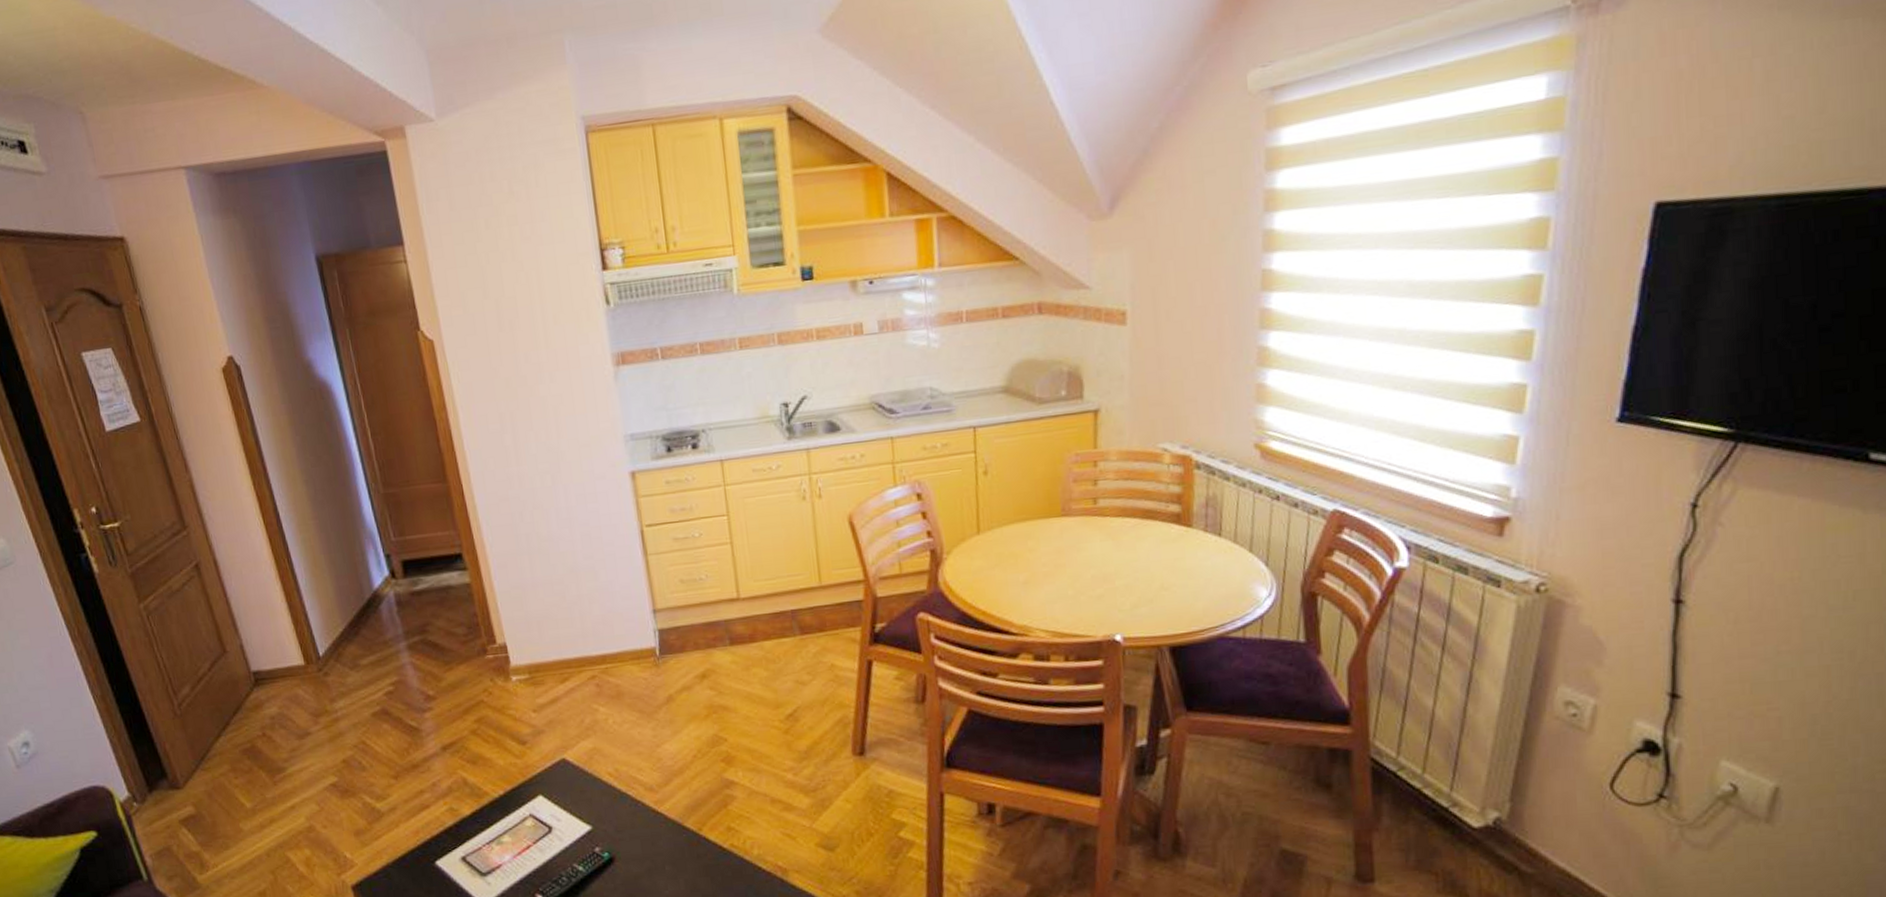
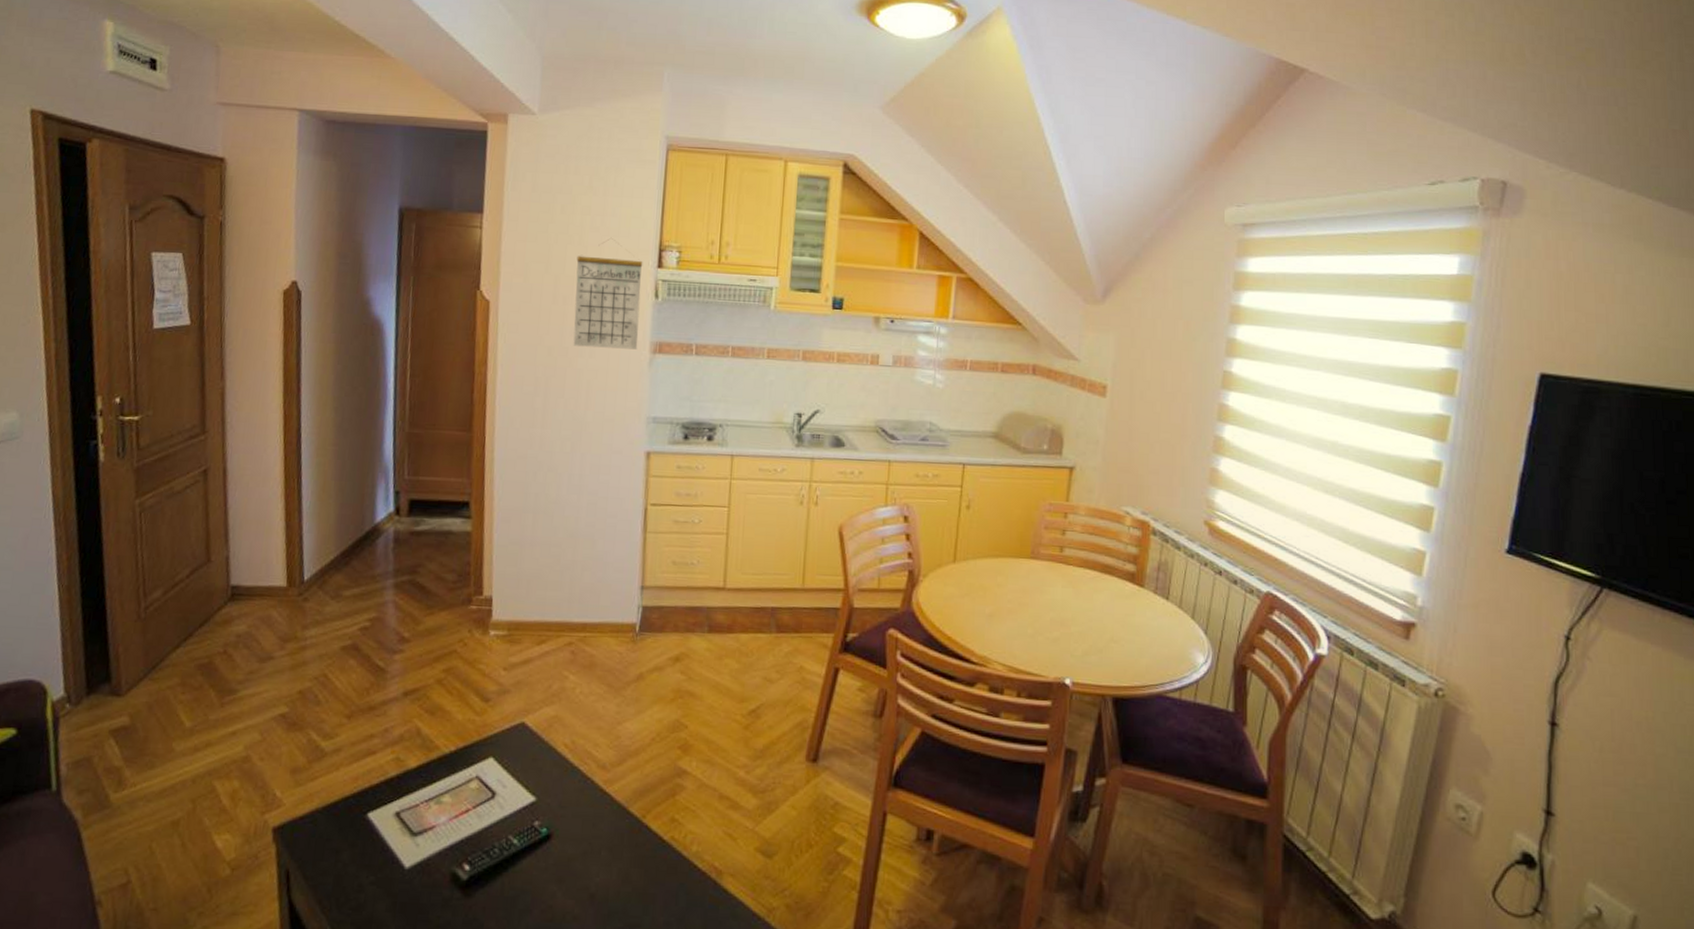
calendar: none [513,247,599,373] -> present [573,238,643,350]

